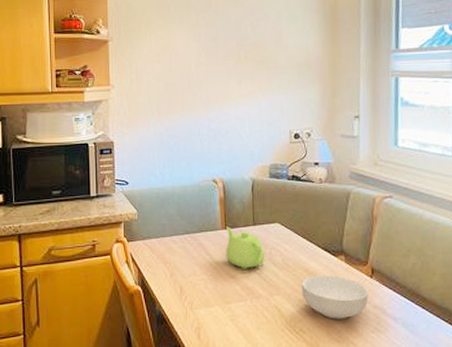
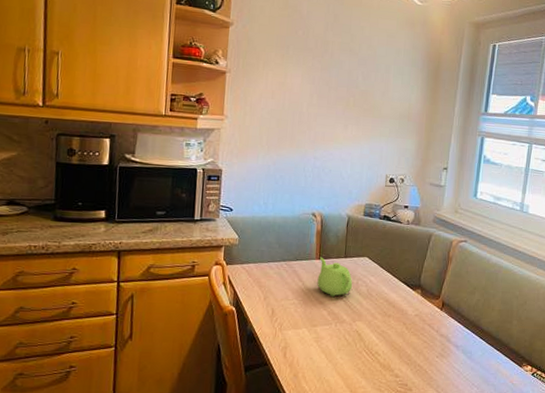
cereal bowl: present [301,275,369,319] -> none [380,305,438,345]

